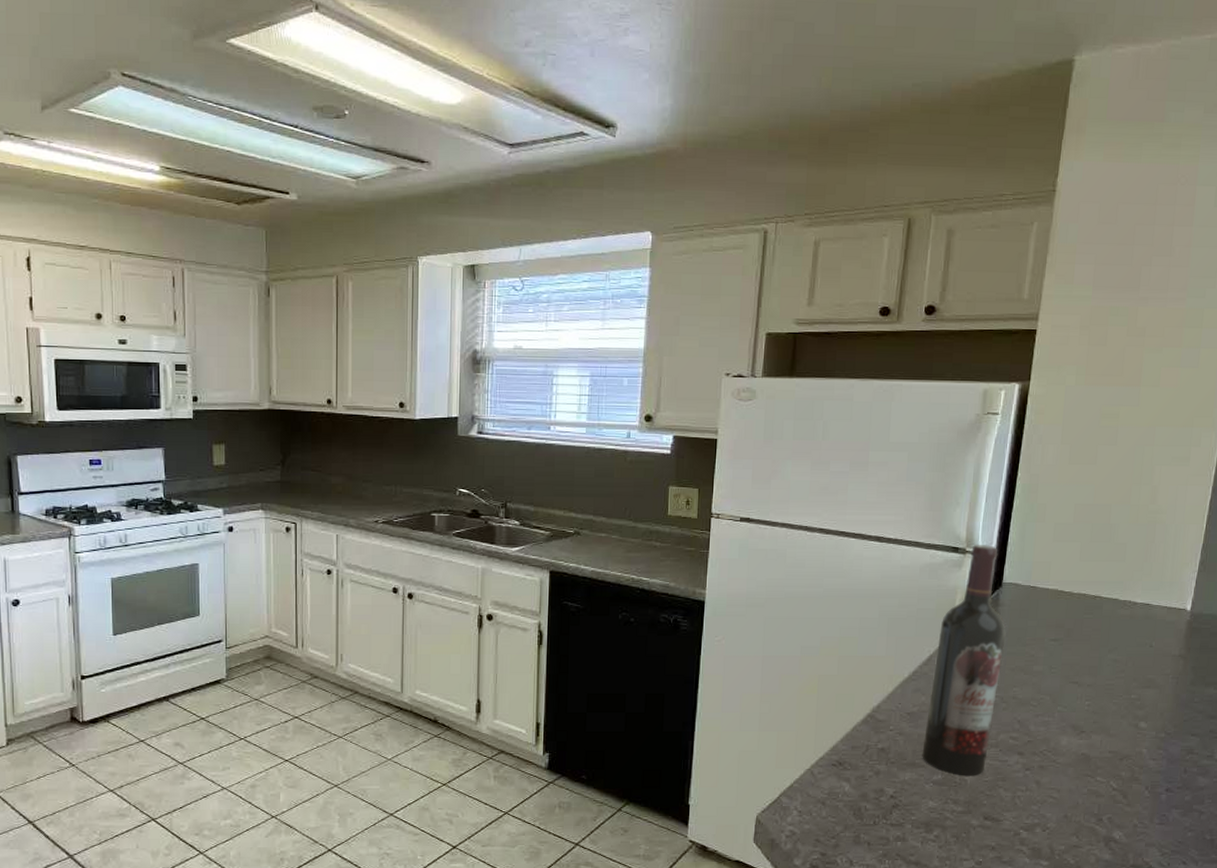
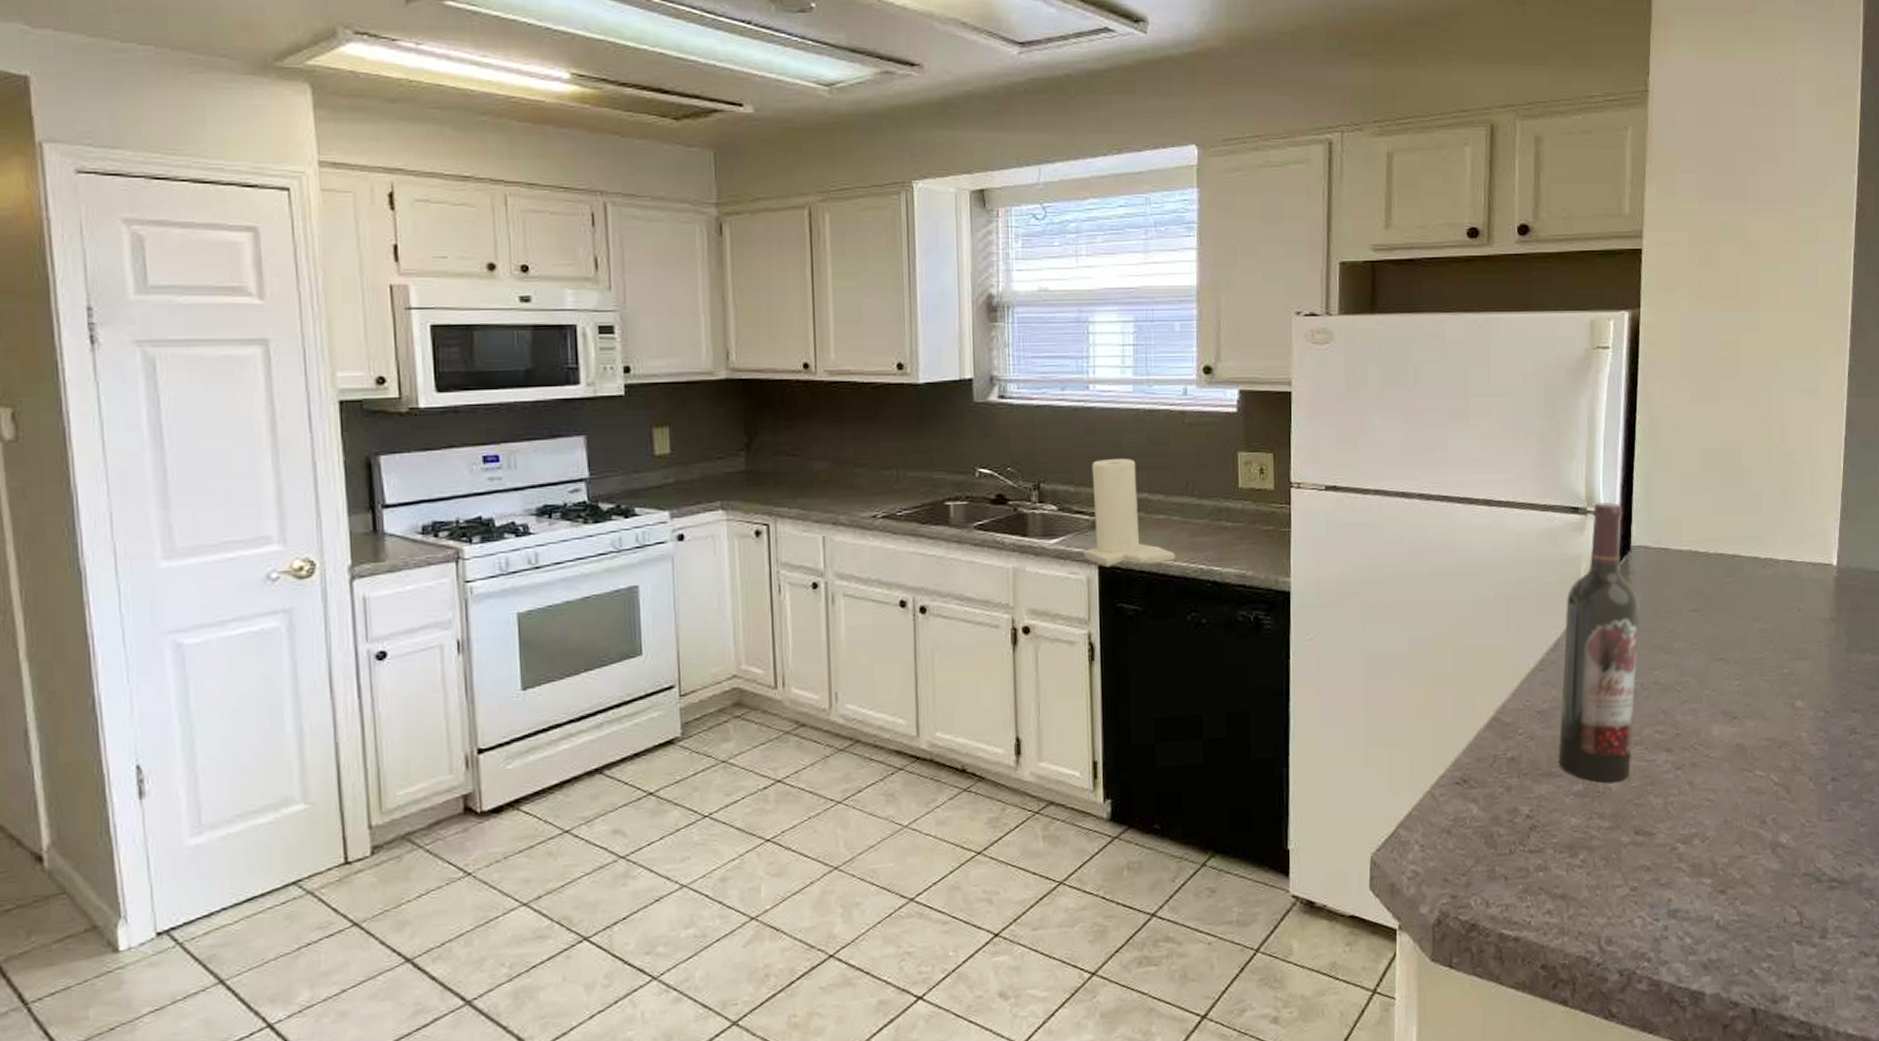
paper towel: none [538,487,612,573] -> present [1083,459,1175,568]

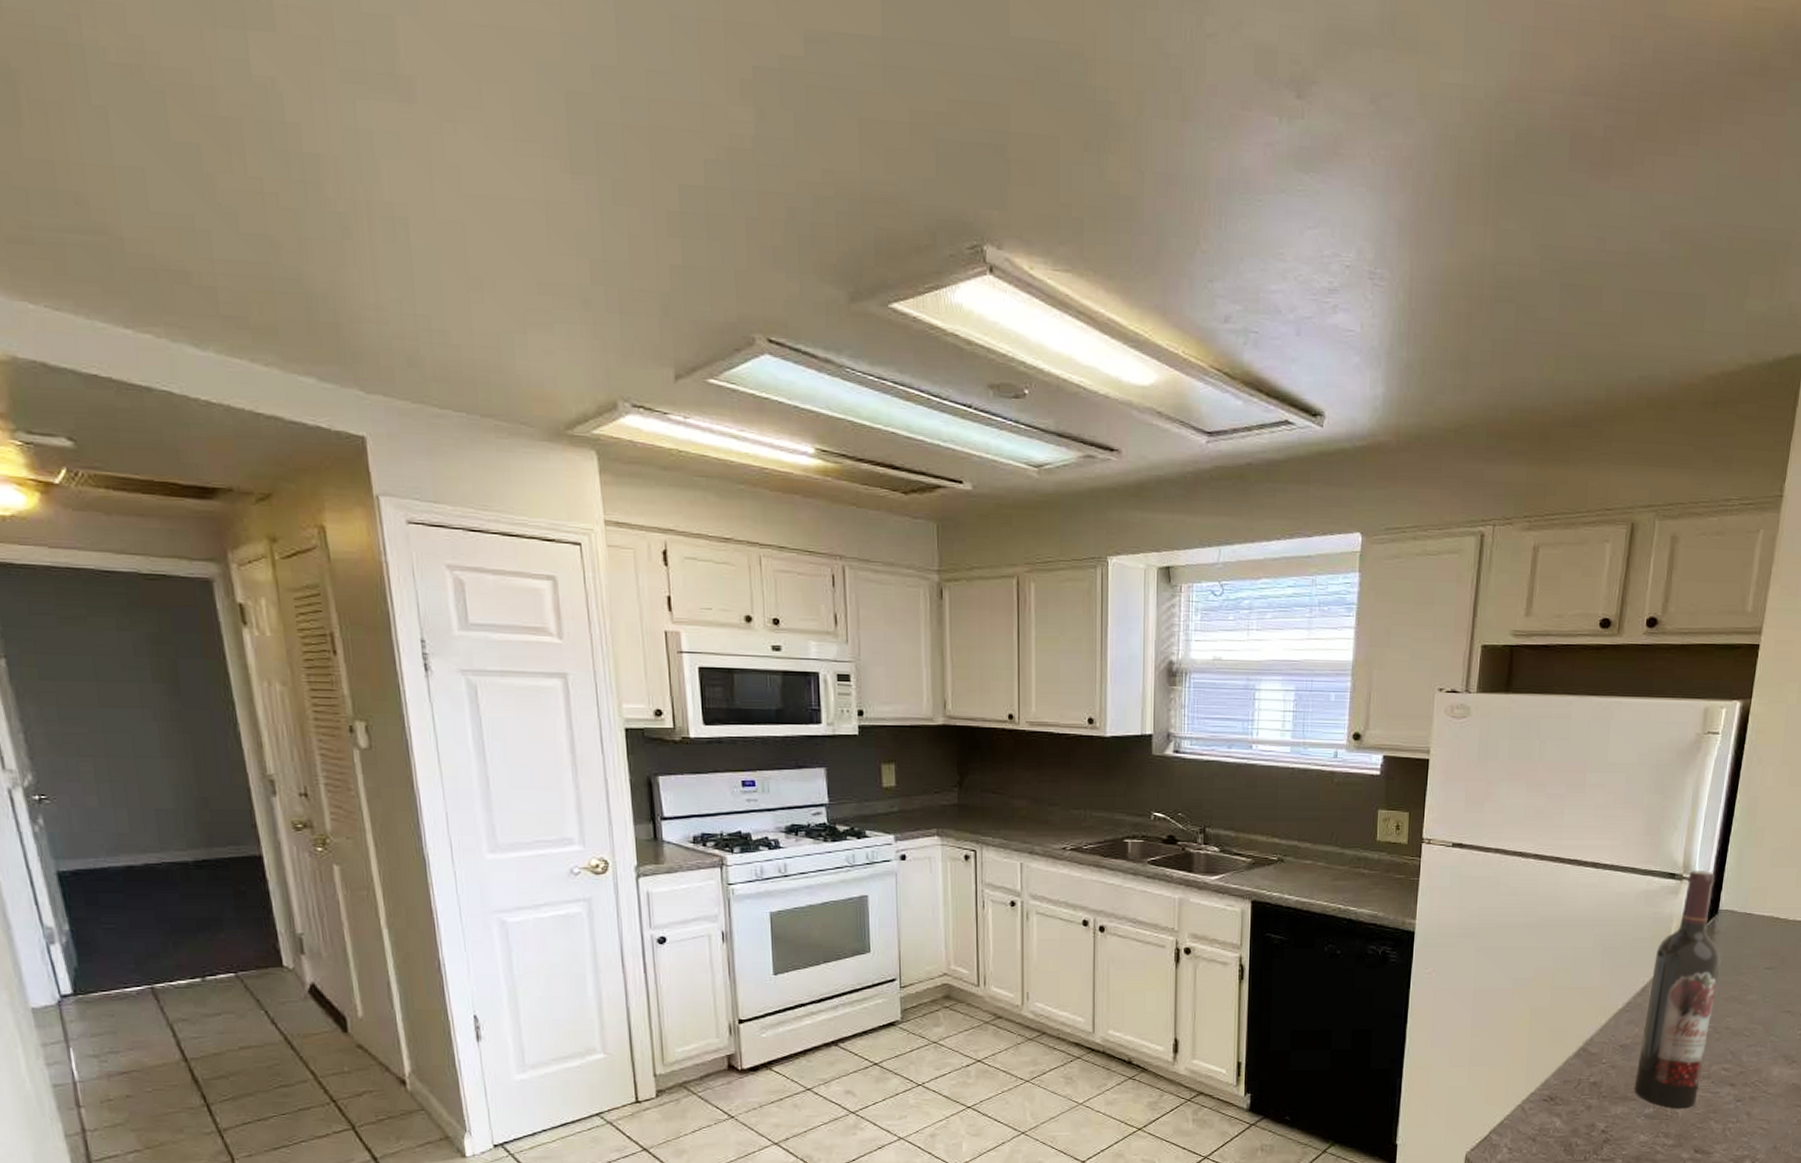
paper towel: present [1083,459,1175,568] -> none [1239,810,1318,903]

